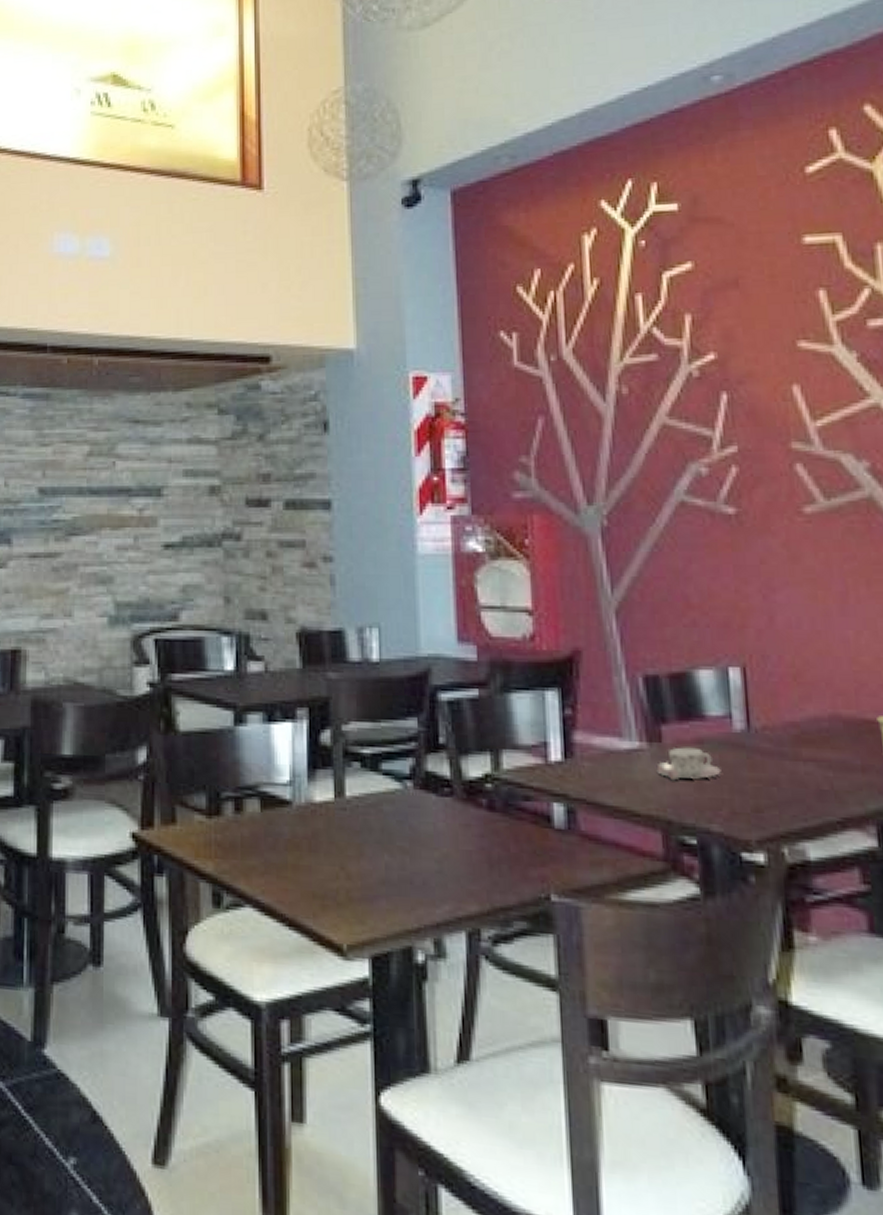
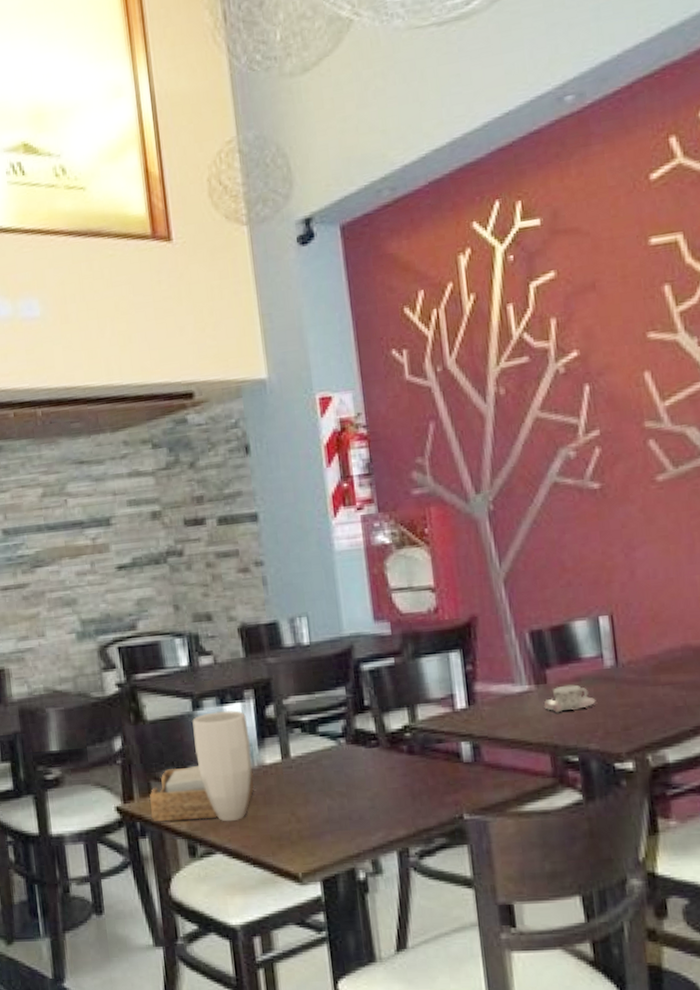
napkin holder: none [172,793,299,862] -> present [149,766,255,822]
cup: none [232,729,299,869] -> present [192,710,253,822]

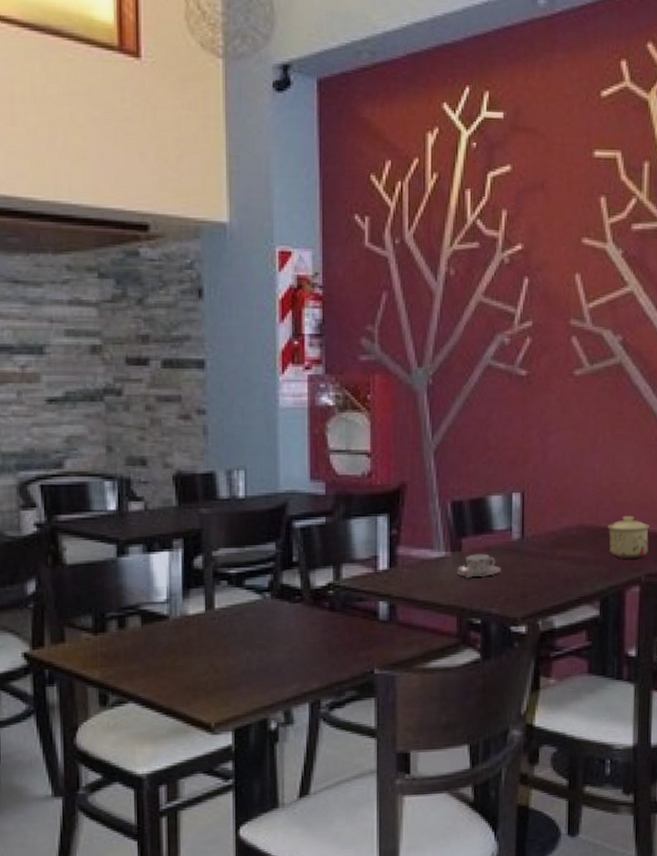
napkin holder: present [149,766,255,822] -> none [61,614,175,670]
cup: present [192,710,253,822] -> none [116,558,175,671]

